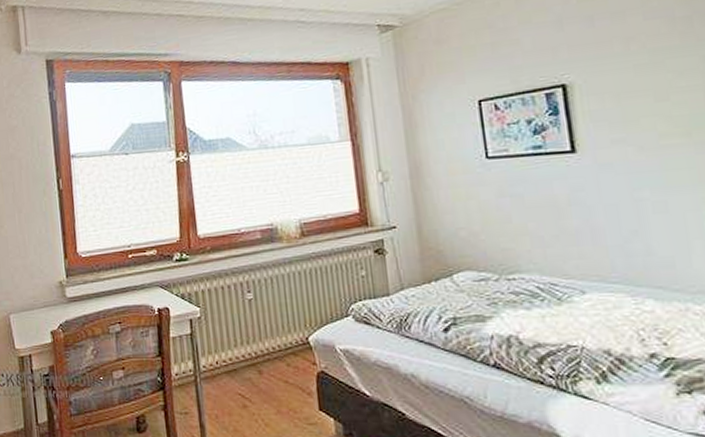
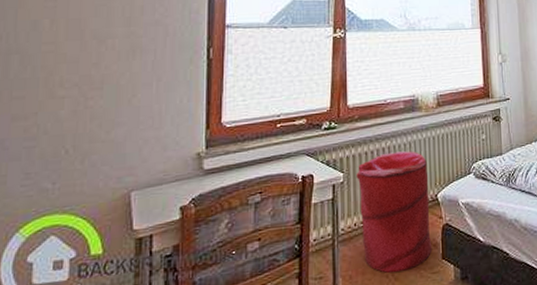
laundry hamper: none [214,287,307,418] -> present [356,151,433,273]

